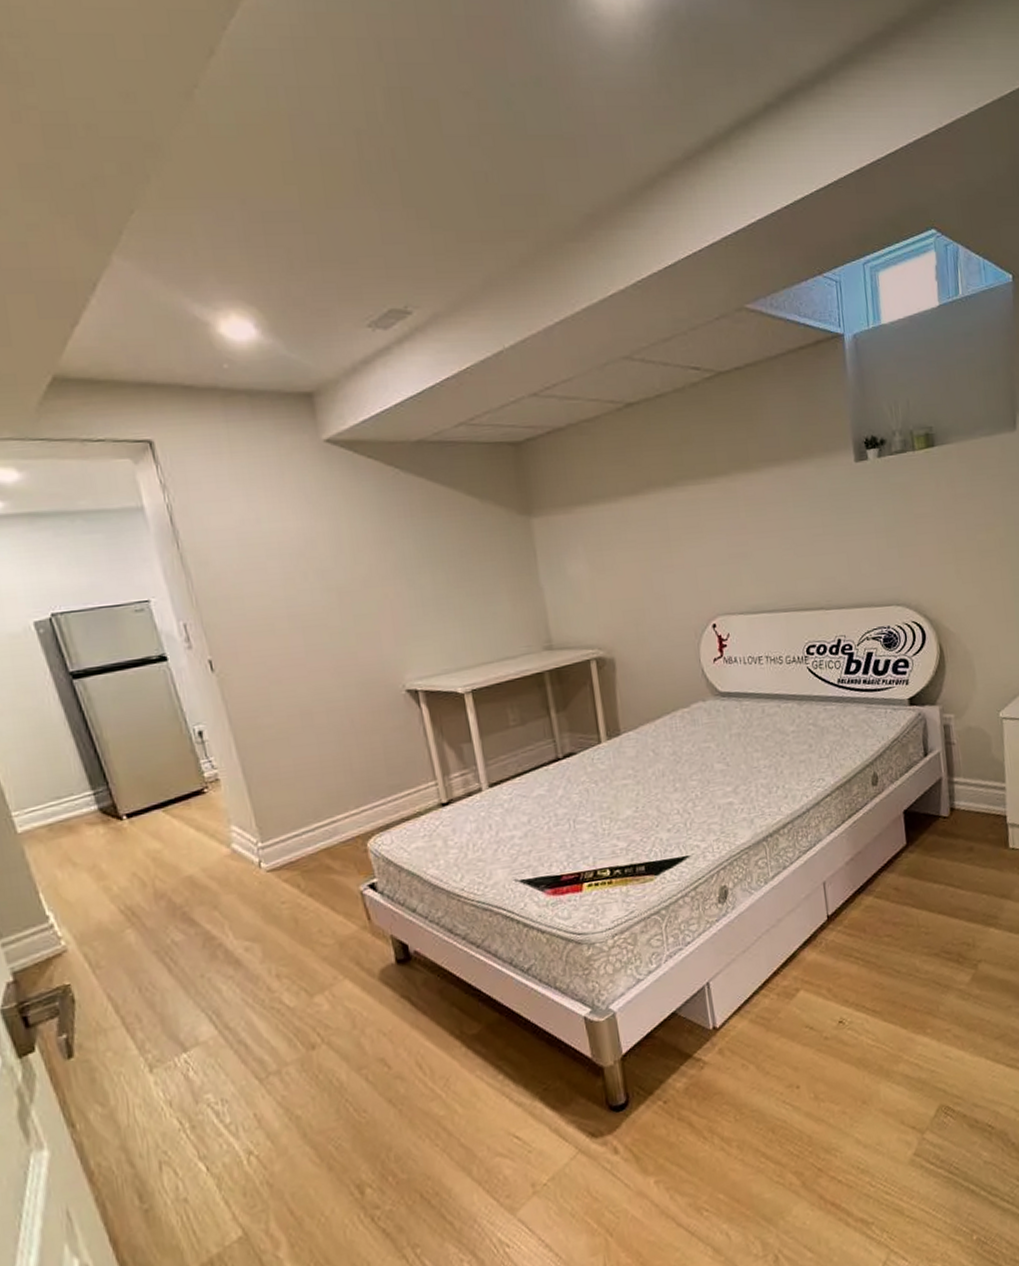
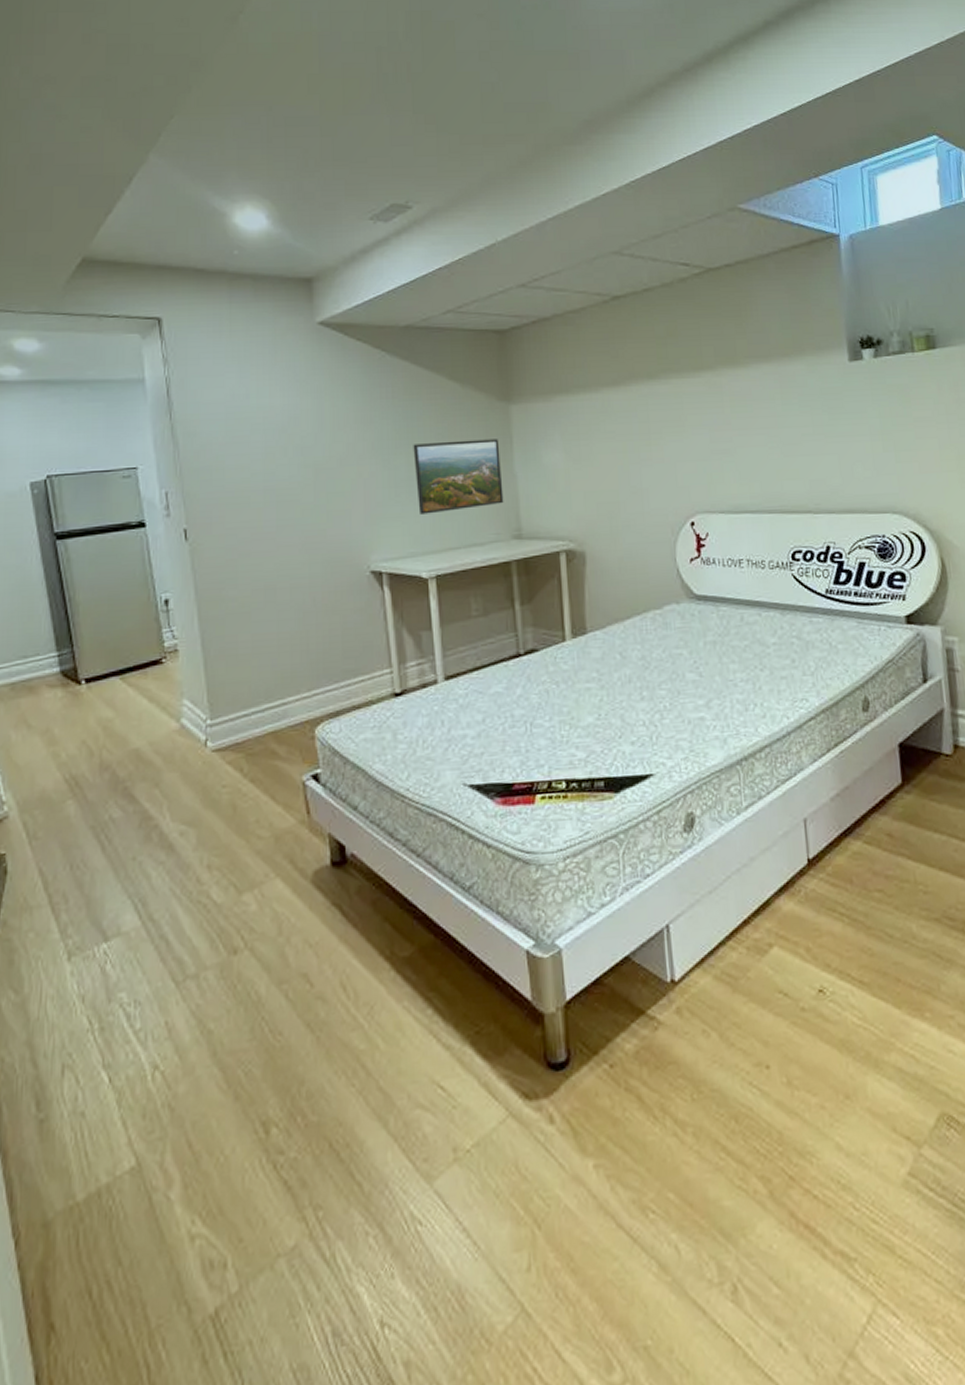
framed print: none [437,553,532,632] -> present [413,439,504,514]

